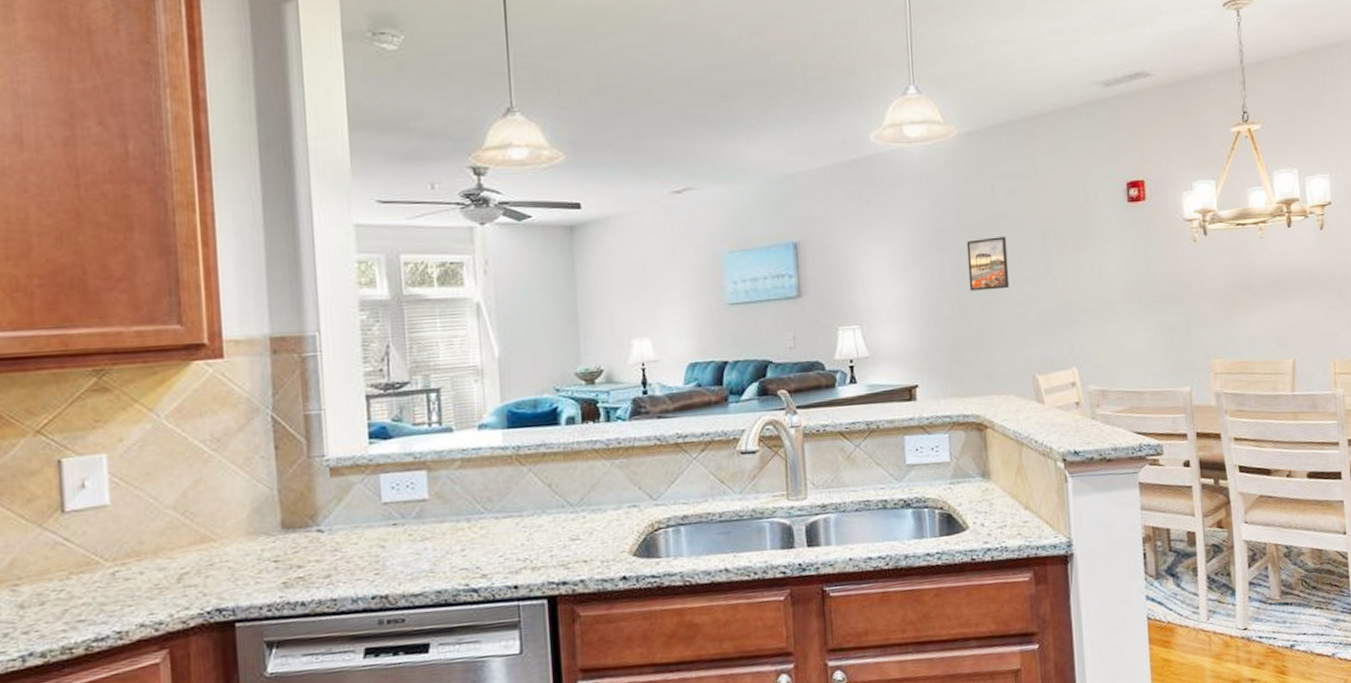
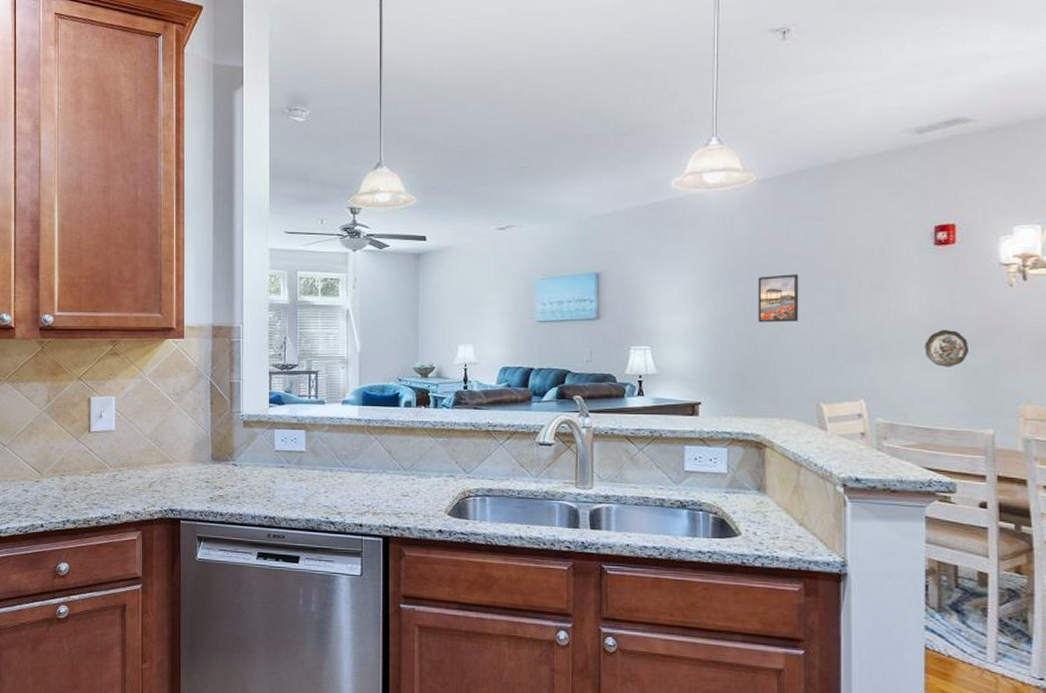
decorative plate: none [1126,288,1165,327] -> present [925,330,970,367]

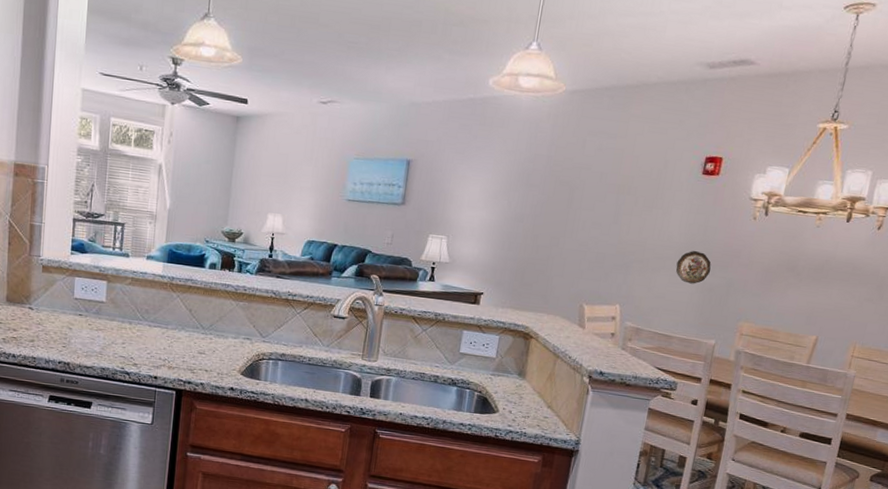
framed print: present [758,274,799,323] -> none [544,183,586,229]

